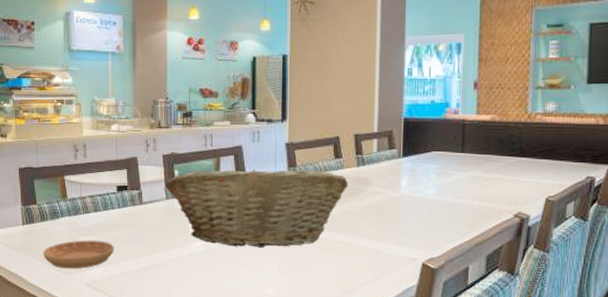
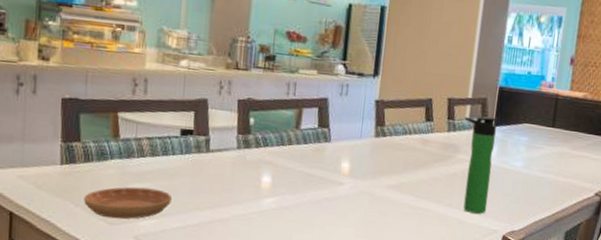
fruit basket: present [165,169,348,248] -> none [238,121,437,210]
bottle: none [372,148,405,243] -> present [463,116,497,214]

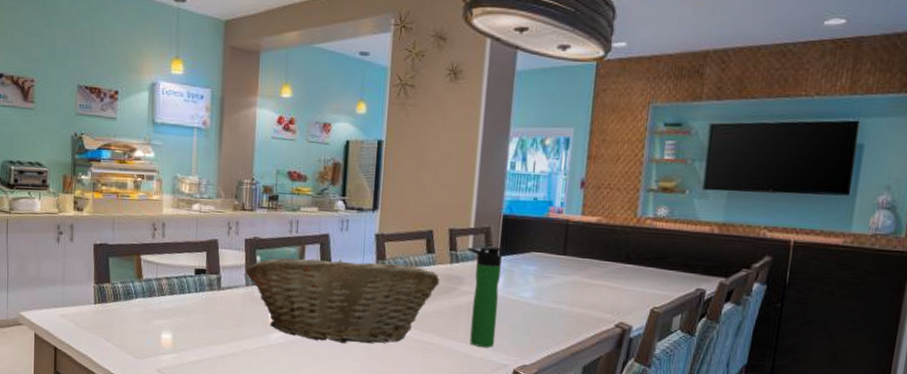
saucer: present [84,186,171,219] -> none [114,323,188,354]
fruit basket: none [238,121,437,210] -> present [246,258,439,344]

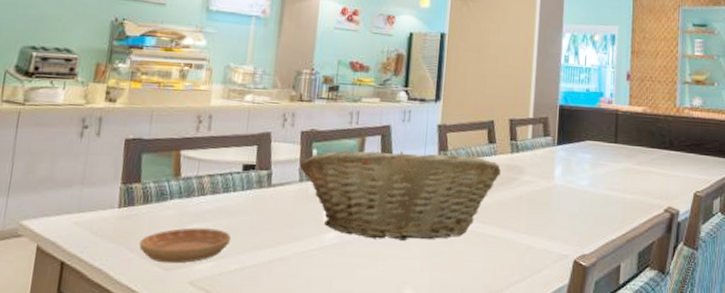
saucer: none [114,323,188,354] -> present [139,227,231,264]
bottle: present [467,246,502,348] -> none [527,135,560,238]

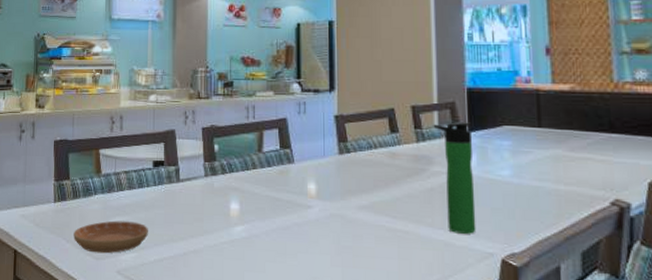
fruit basket: present [300,151,501,240] -> none [204,144,407,235]
bottle: none [527,135,560,238] -> present [433,122,476,234]

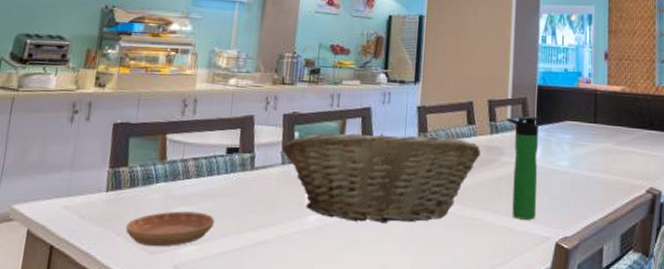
fruit basket: none [204,144,407,235] -> present [282,133,480,223]

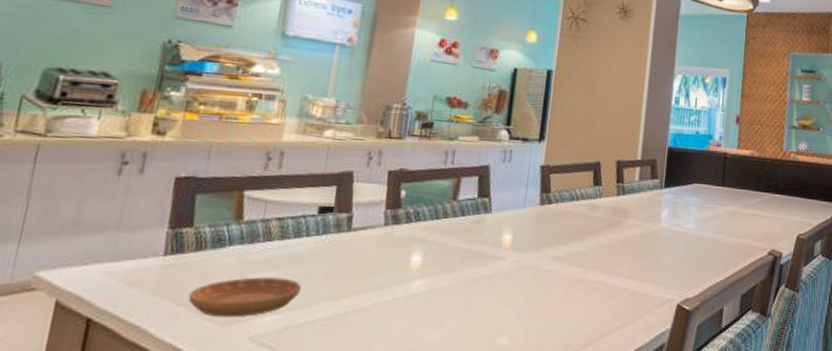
fruit basket: present [282,133,480,223] -> none [385,192,606,287]
bottle: present [506,116,539,220] -> none [634,178,667,282]

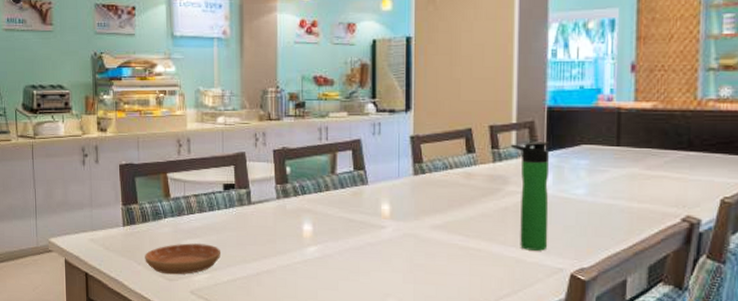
bottle: none [634,178,667,282] -> present [510,141,549,251]

